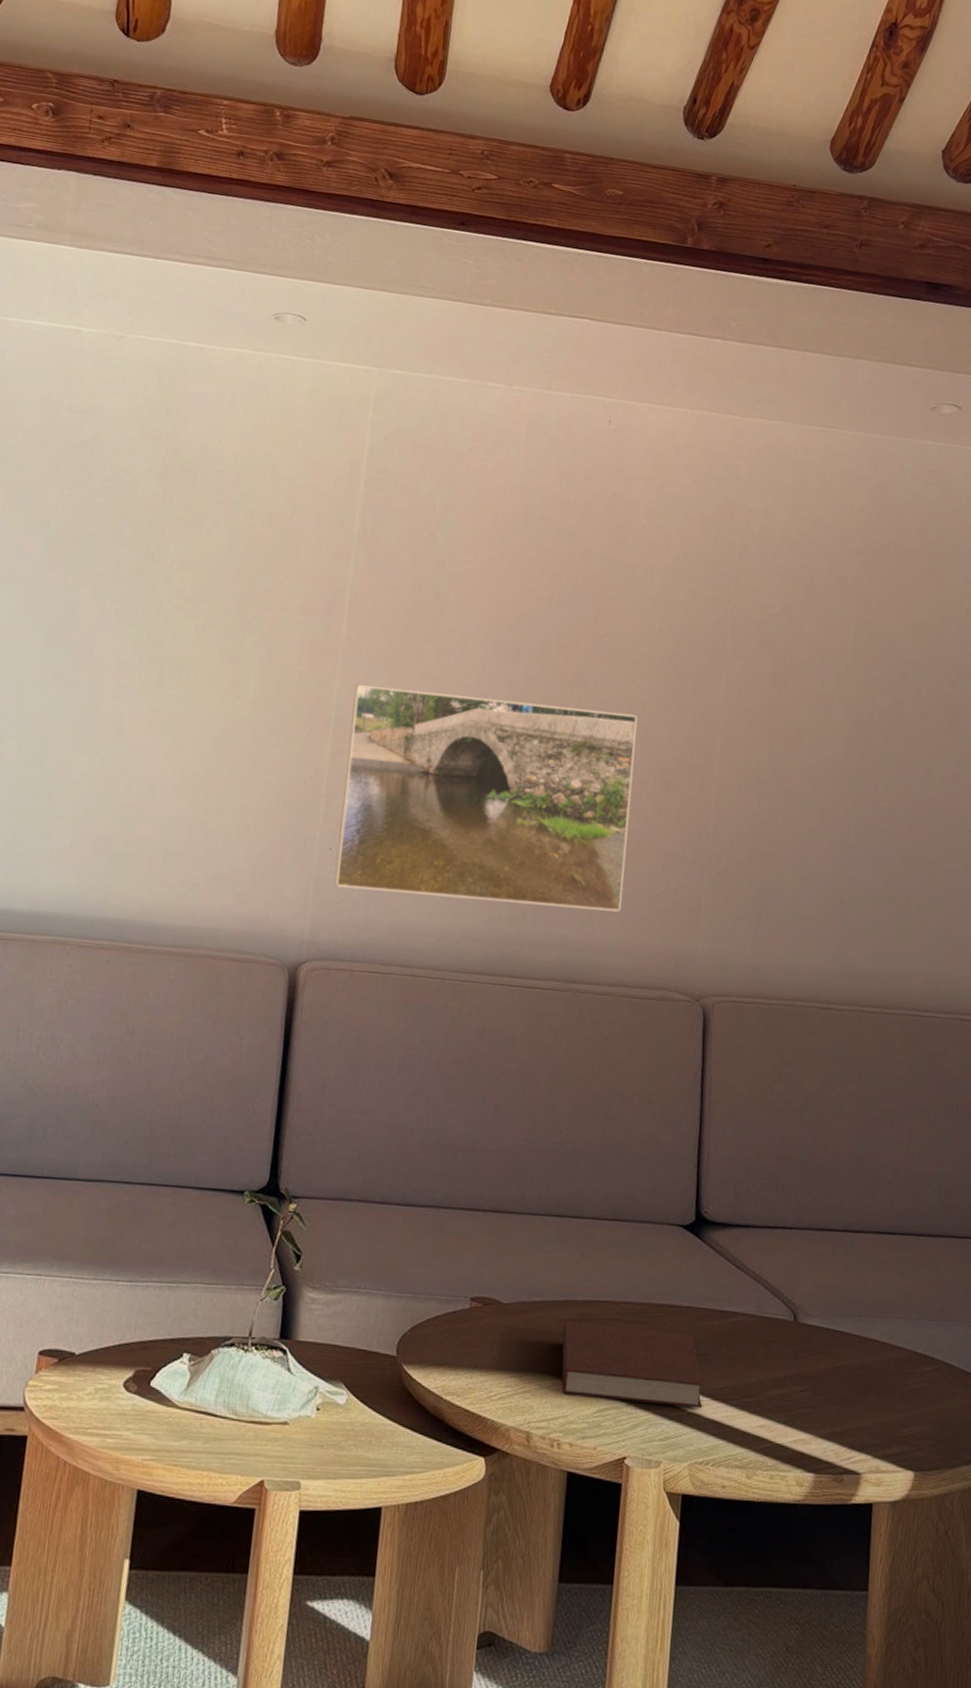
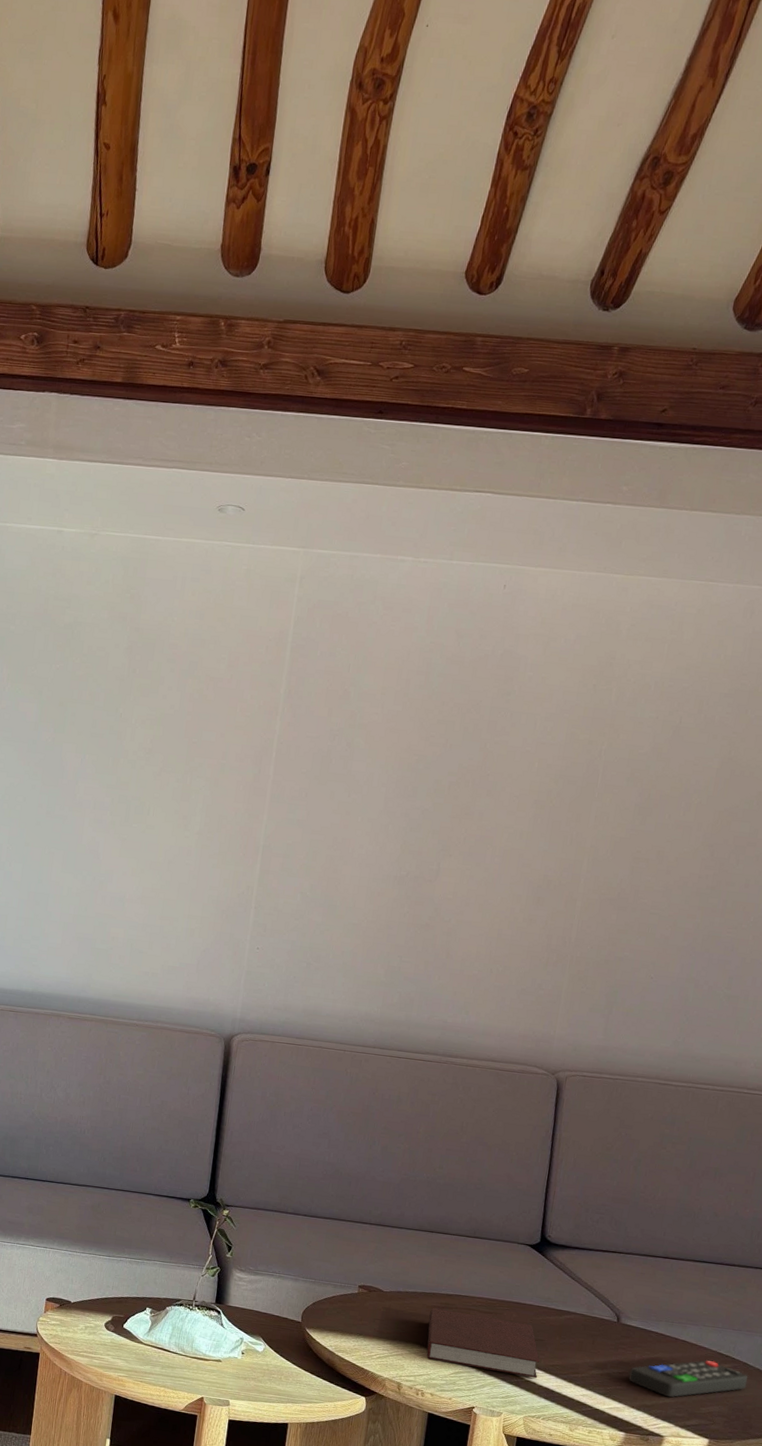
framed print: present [334,684,638,912] -> none [261,818,516,1003]
remote control: none [813,1363,953,1419] -> present [628,1360,748,1398]

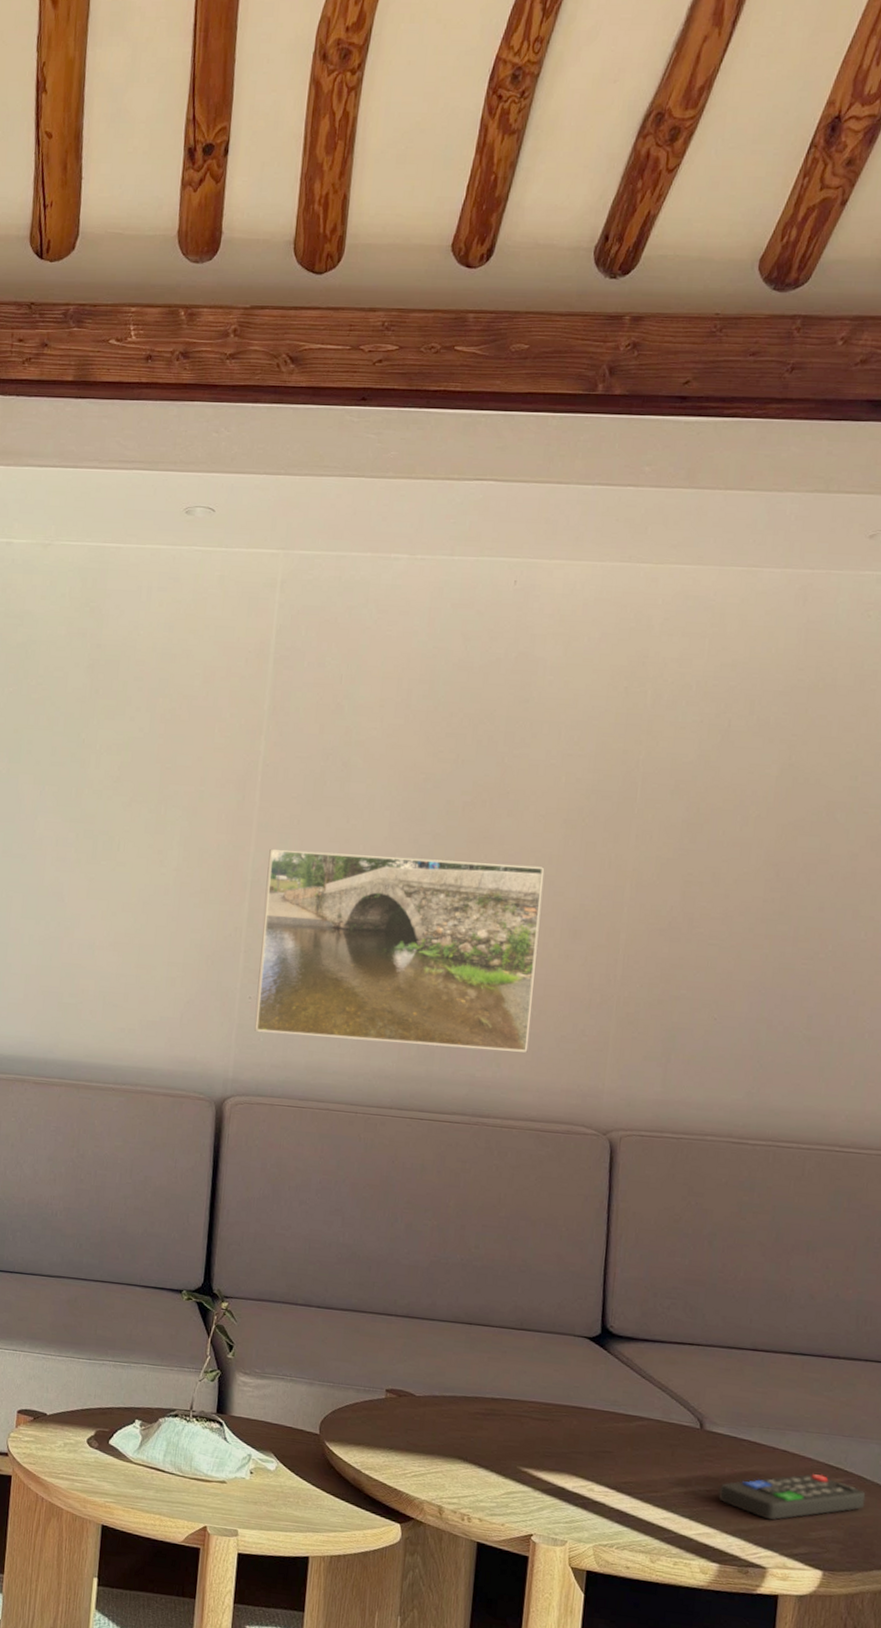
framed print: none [261,818,516,1003] -> present [254,849,545,1053]
notebook: present [427,1307,540,1379] -> none [471,1414,609,1499]

